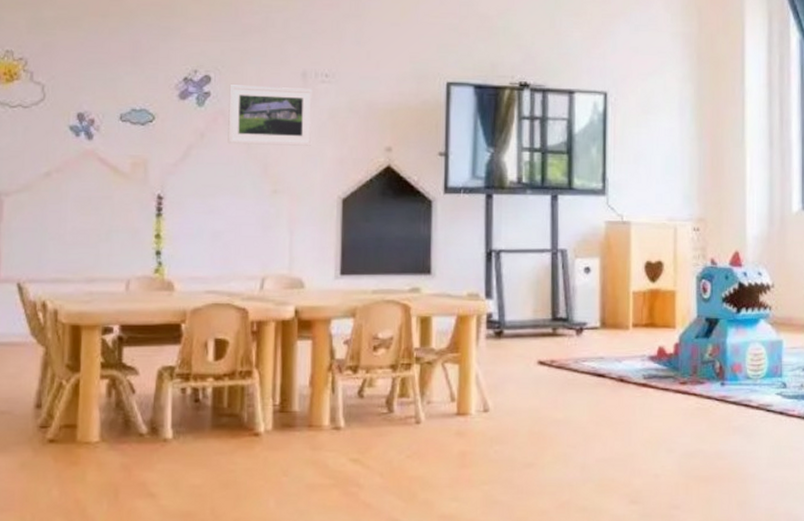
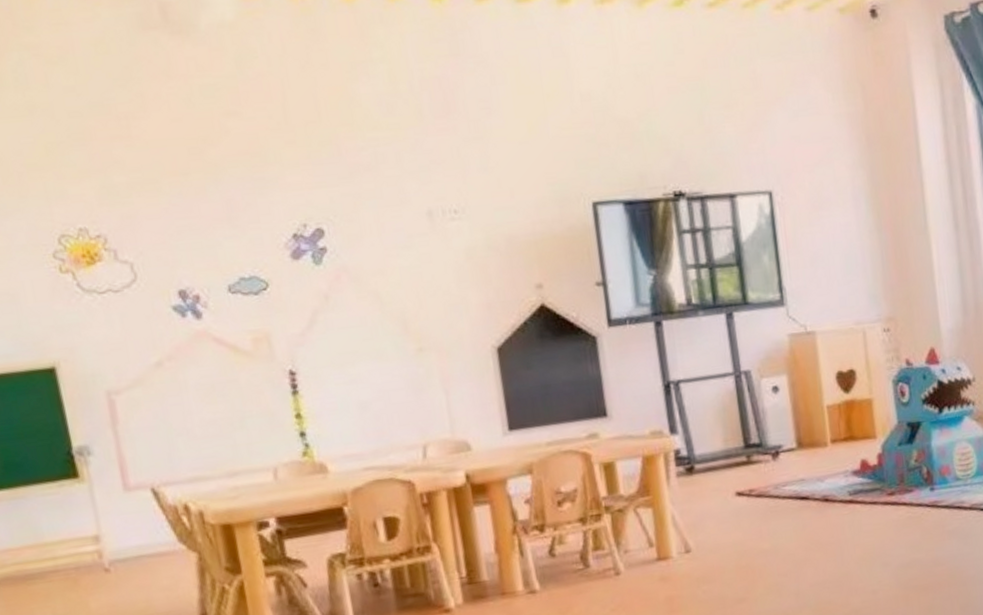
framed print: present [227,85,312,146] -> none [347,229,452,303]

